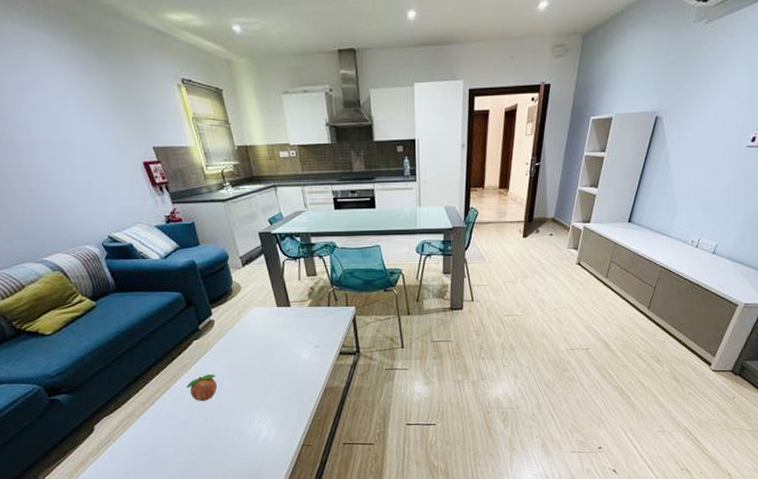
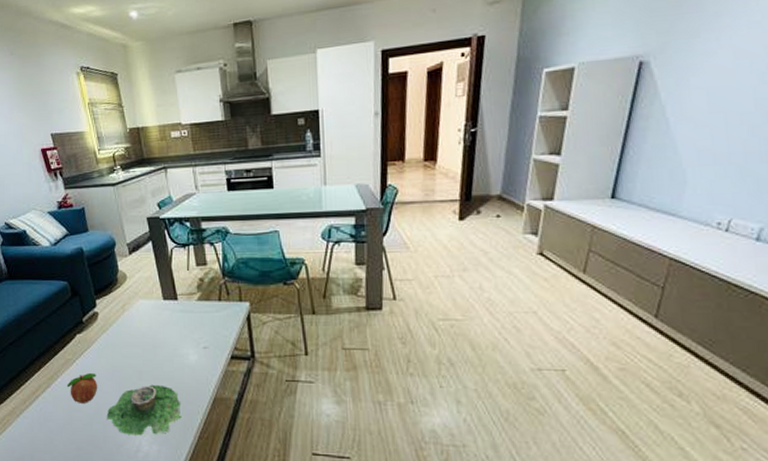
succulent planter: none [227,380,297,424] -> present [106,384,182,436]

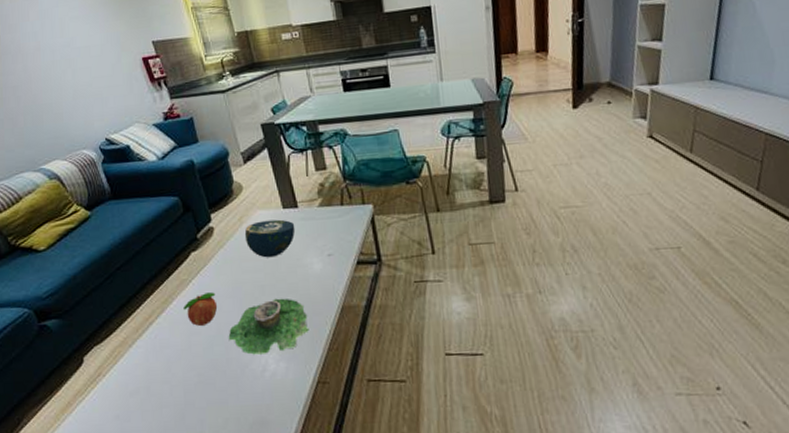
bowl: none [126,310,174,345] -> present [244,219,296,258]

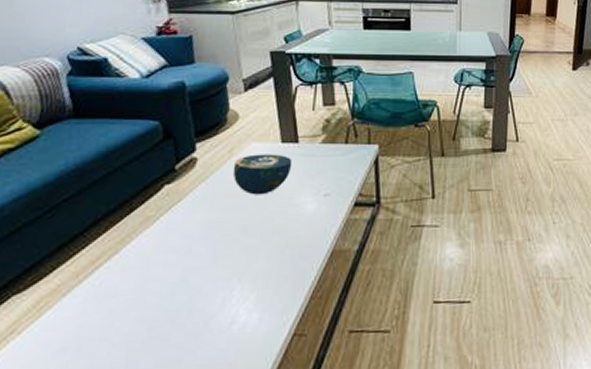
fruit: present [184,292,218,326] -> none [144,232,188,271]
succulent planter: present [228,298,309,355] -> none [194,240,292,305]

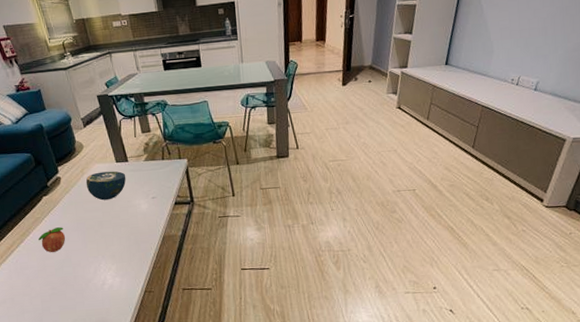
fruit: none [144,232,188,271] -> present [38,227,66,252]

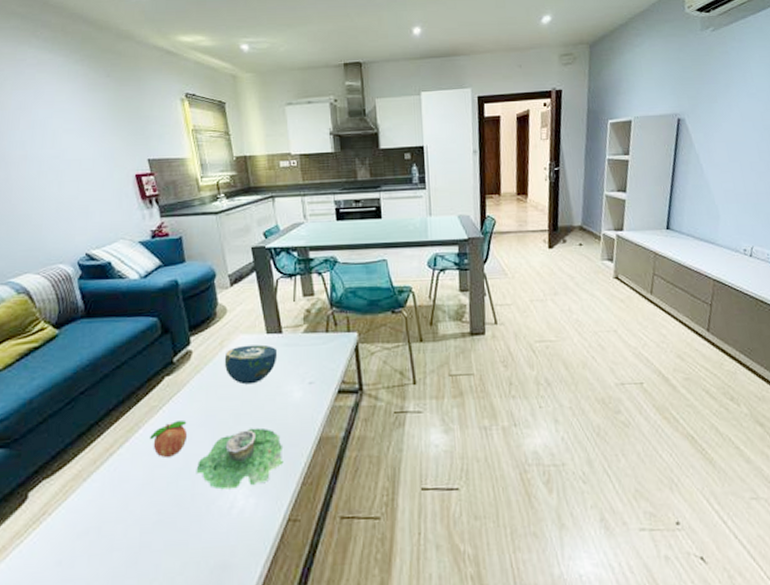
succulent planter: none [75,230,138,273] -> present [196,427,284,490]

